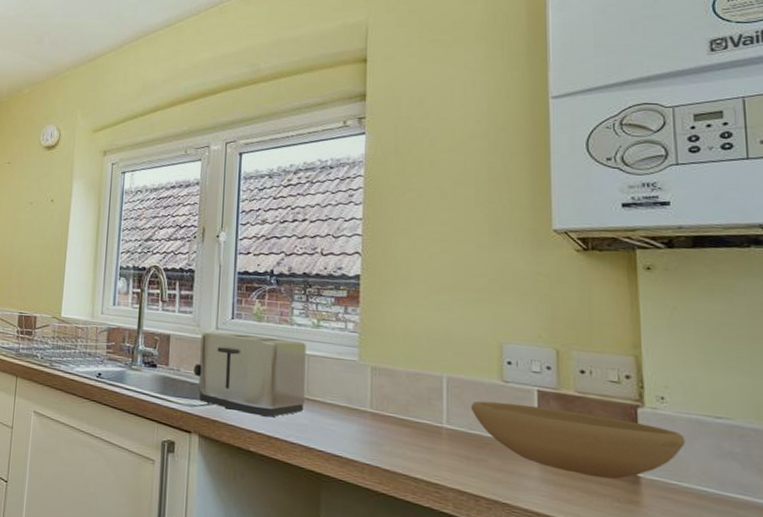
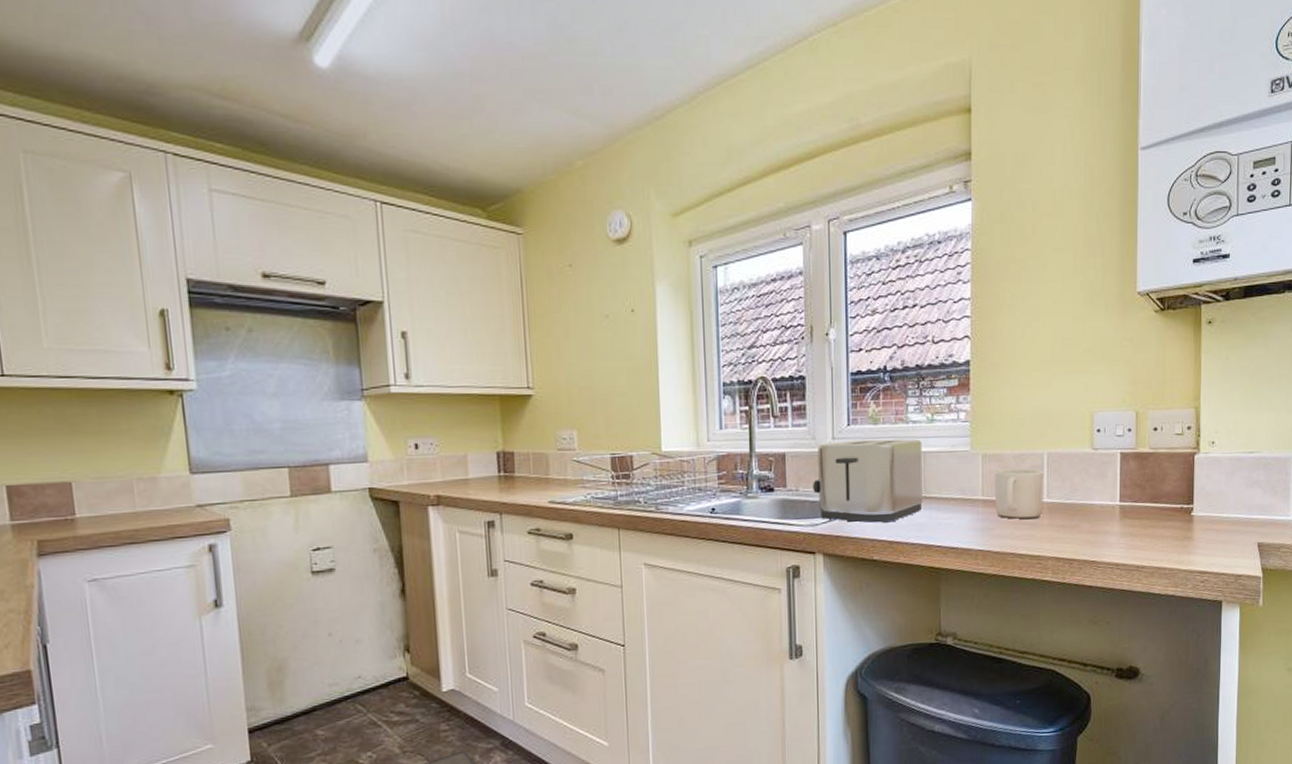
mug: none [384,384,442,443] -> present [993,468,1044,520]
bowl: present [470,400,686,479] -> none [1066,467,1227,523]

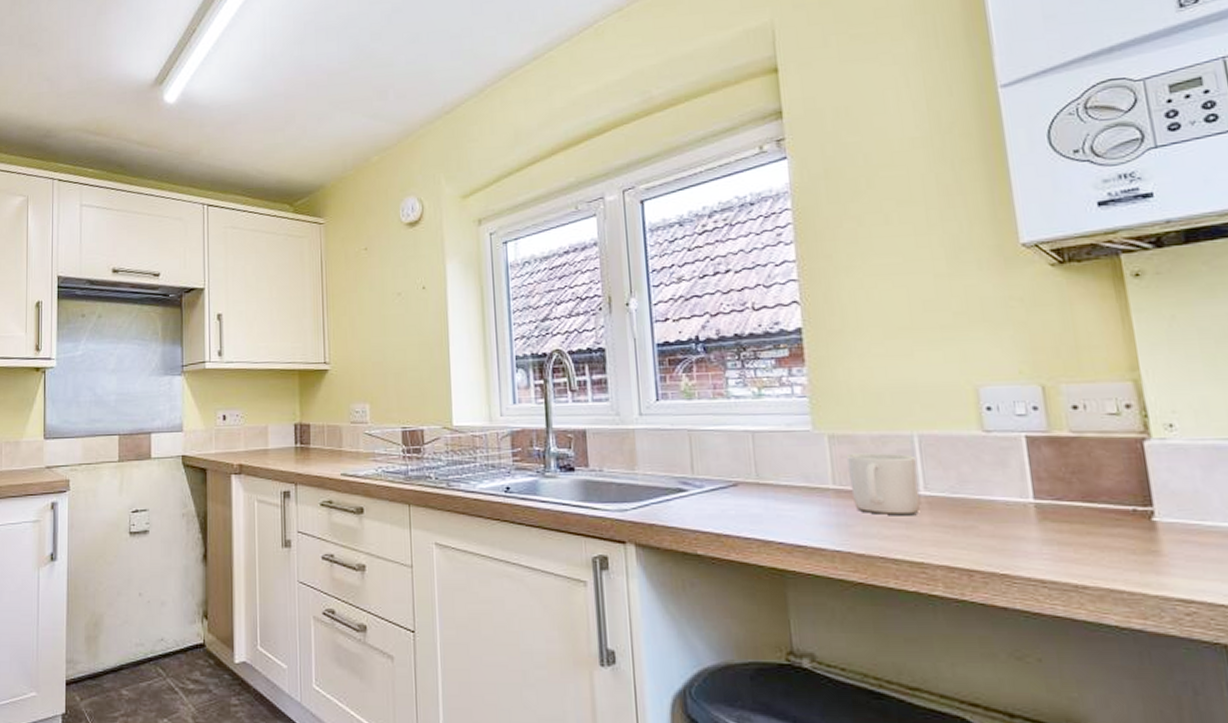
toaster: present [813,439,923,524] -> none [619,416,756,513]

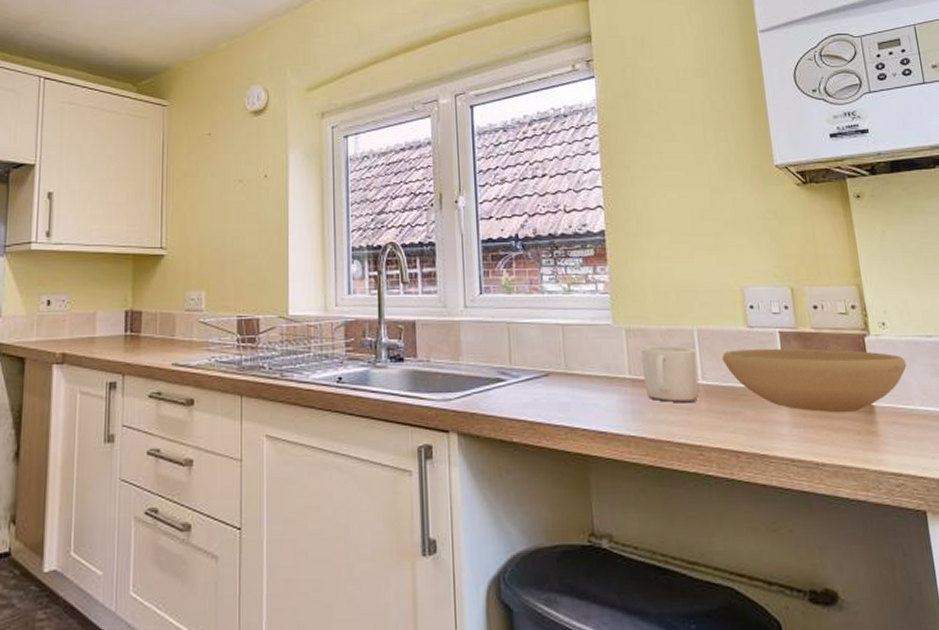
bowl: none [949,454,1204,529] -> present [722,348,907,413]

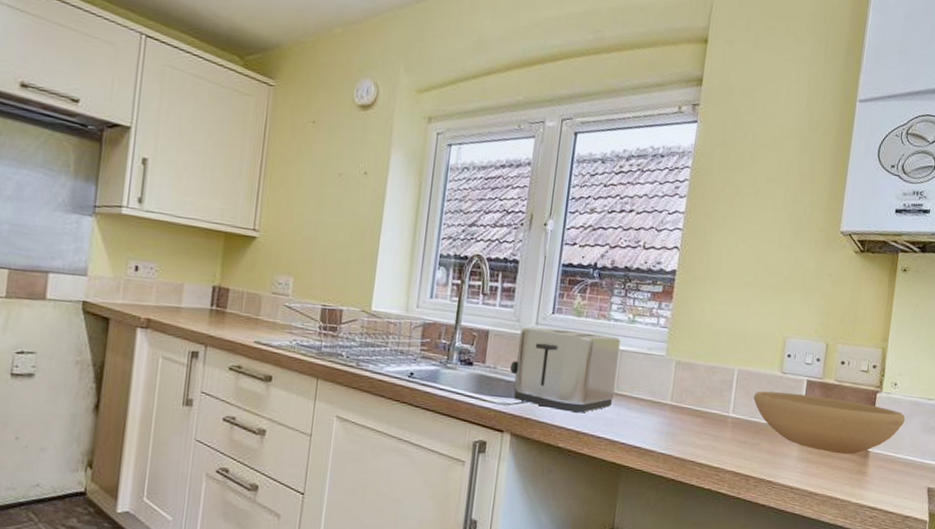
toaster: none [445,309,564,402] -> present [510,327,621,414]
mug: present [639,345,699,403] -> none [682,378,732,431]

